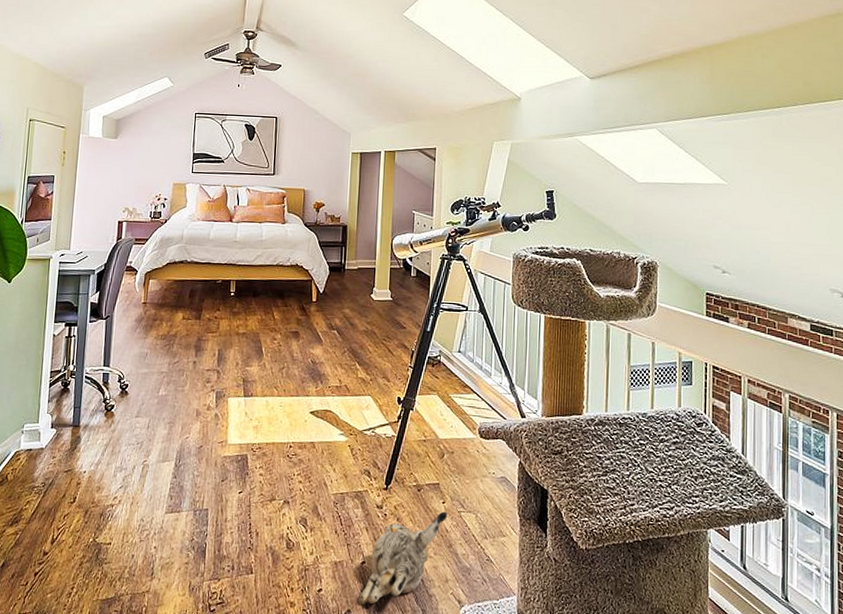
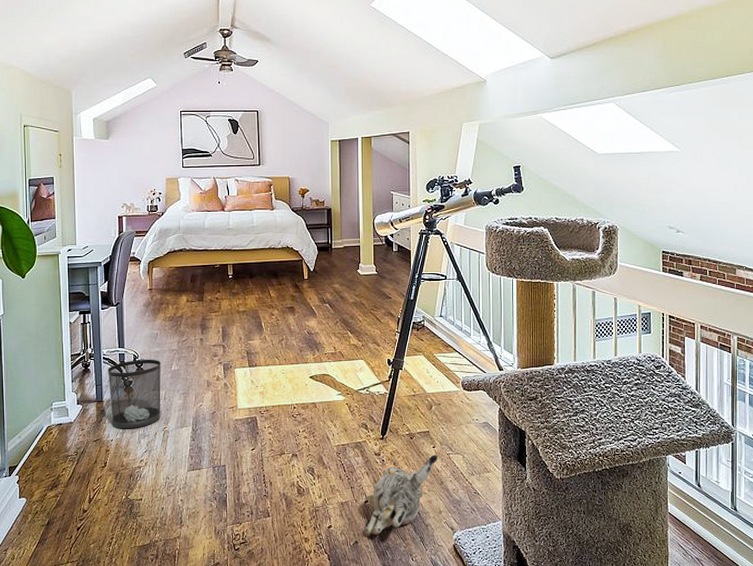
waste bin: none [87,380,149,460] -> present [107,359,162,429]

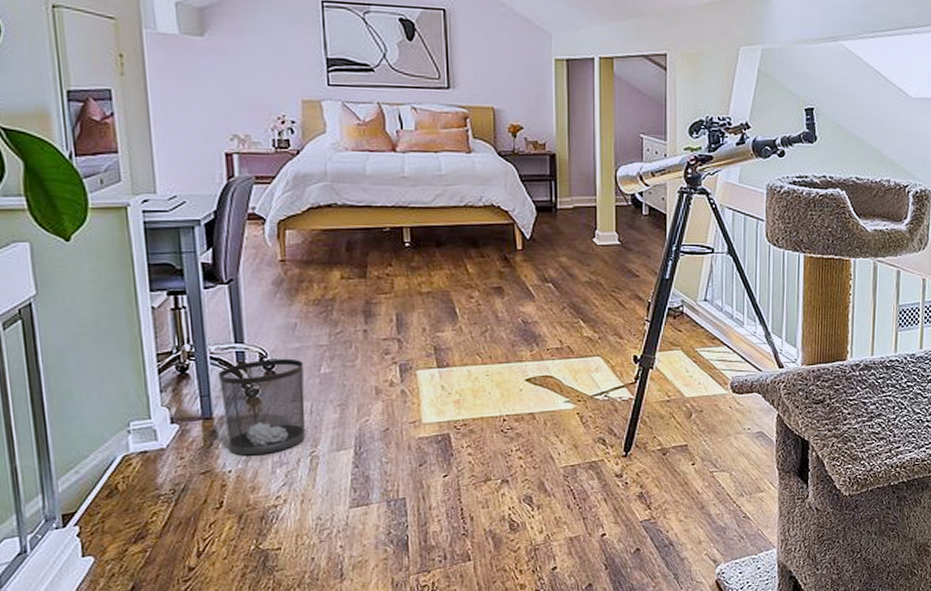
cat: present [364,454,438,536] -> none [601,473,699,577]

